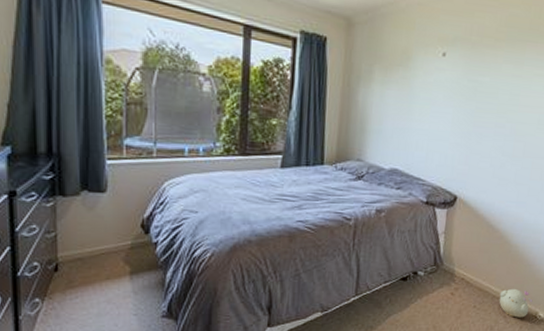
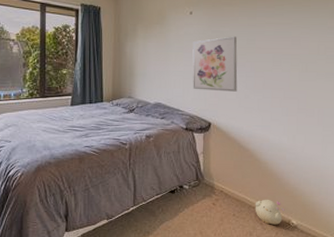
wall art: none [438,88,498,159] -> present [192,36,238,92]

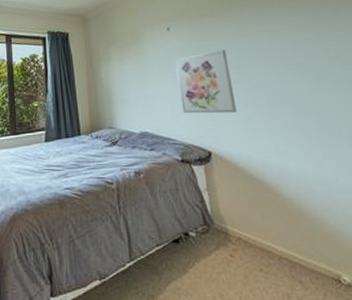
plush toy: present [255,199,285,225] -> none [286,247,330,283]

